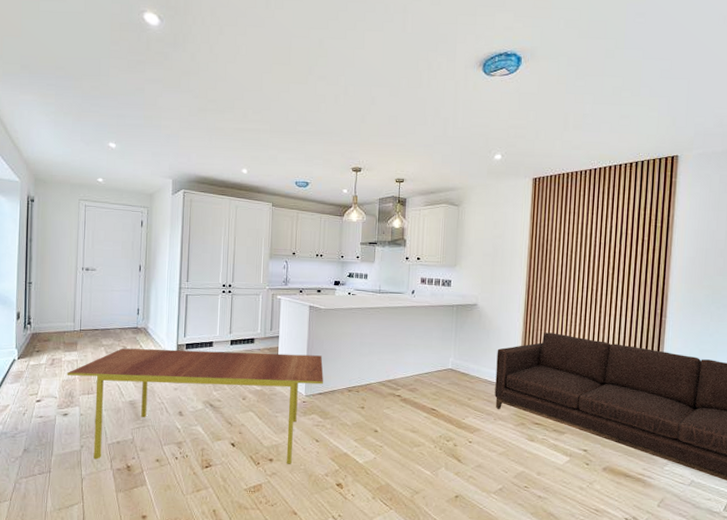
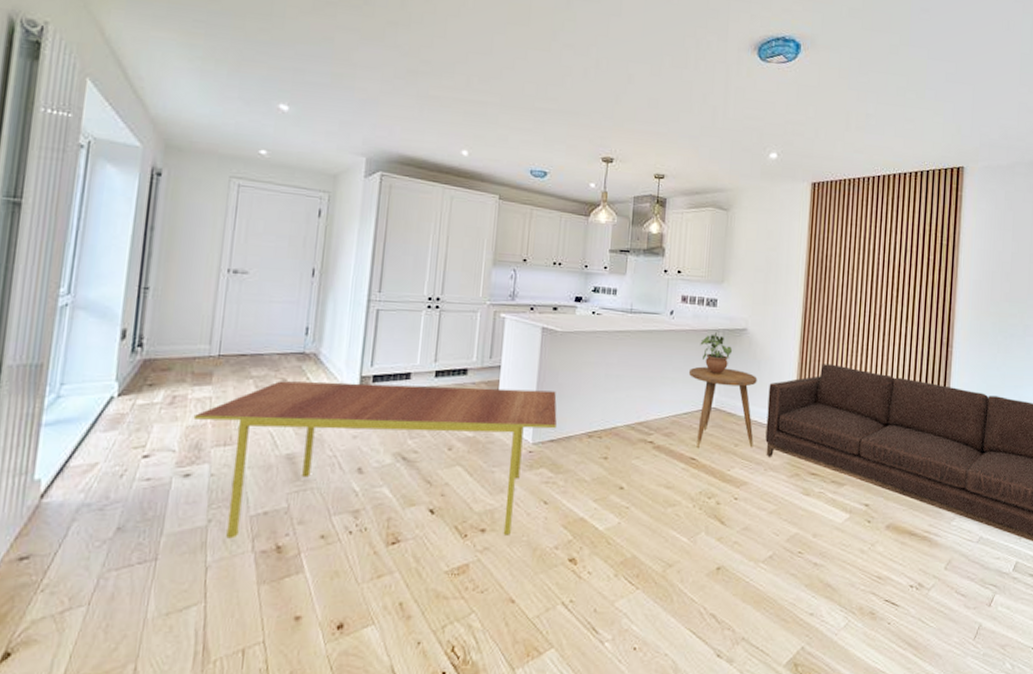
side table: none [428,335,487,402] -> present [688,366,758,448]
potted plant: none [437,307,465,342] -> present [700,332,733,374]

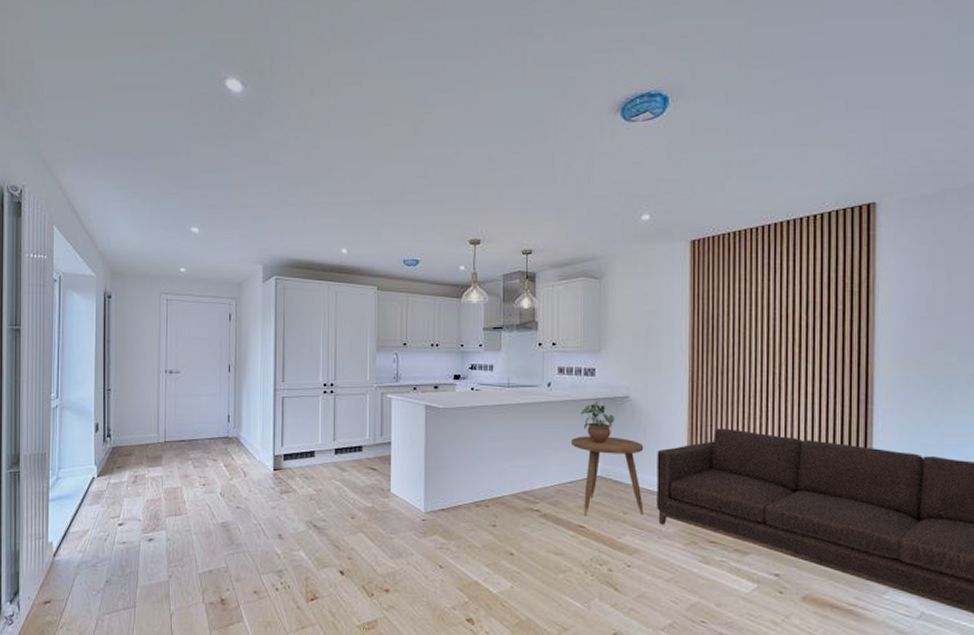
dining table: present [193,381,557,539] -> none [151,461,445,596]

